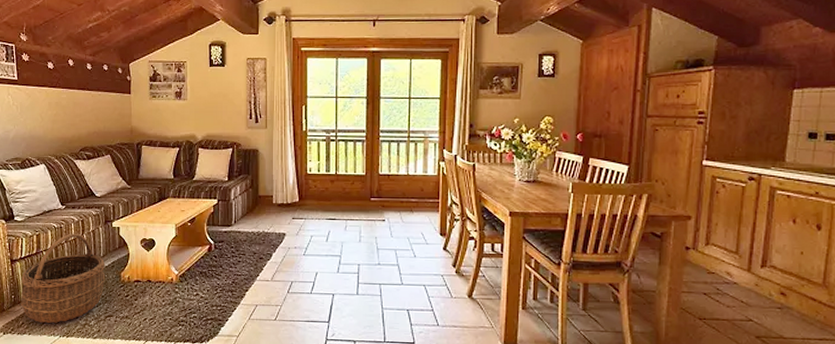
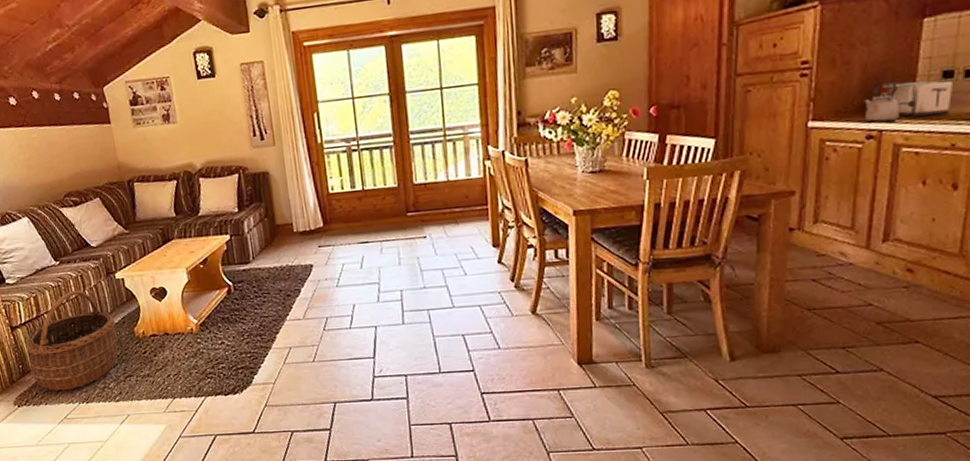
kettle: none [747,135,775,169] -> present [864,81,899,124]
toaster: none [759,138,817,168] -> present [879,80,954,118]

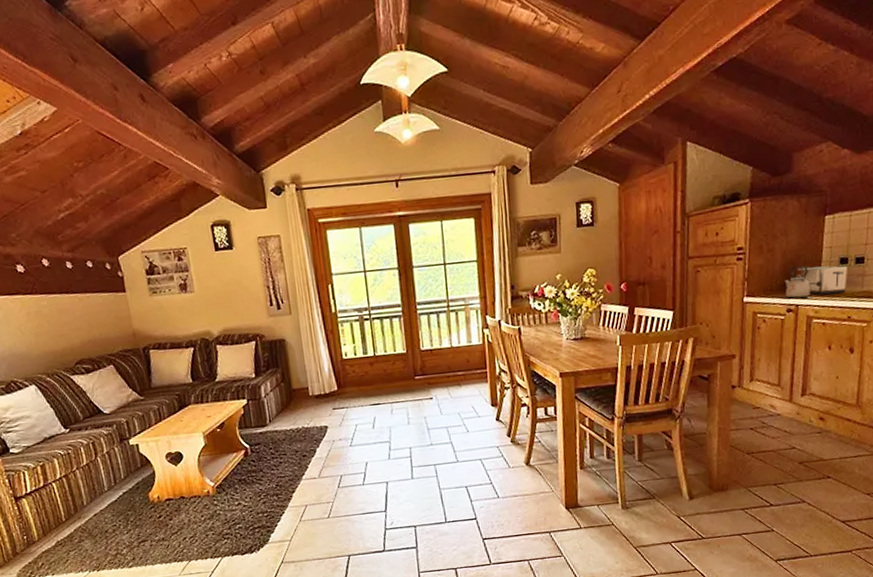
wicker basket: present [25,290,118,391] -> none [31,457,132,561]

